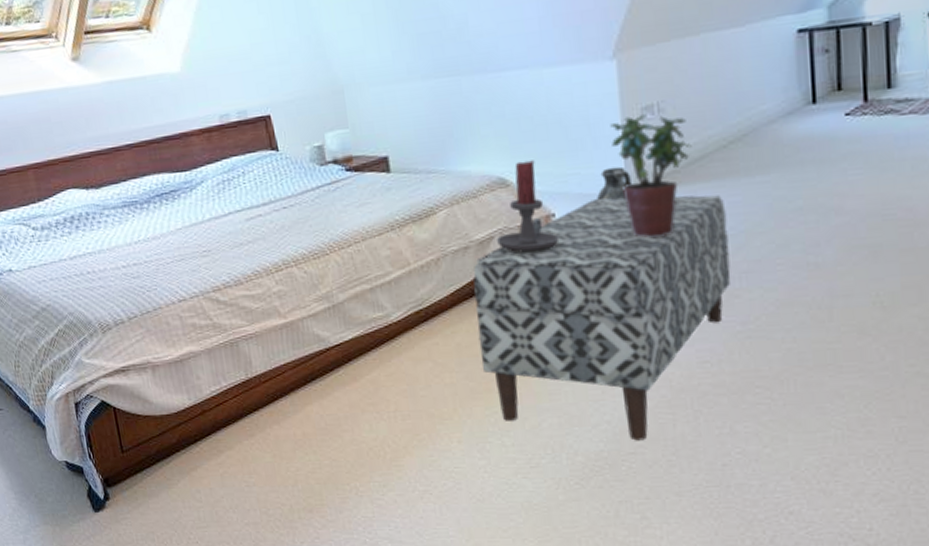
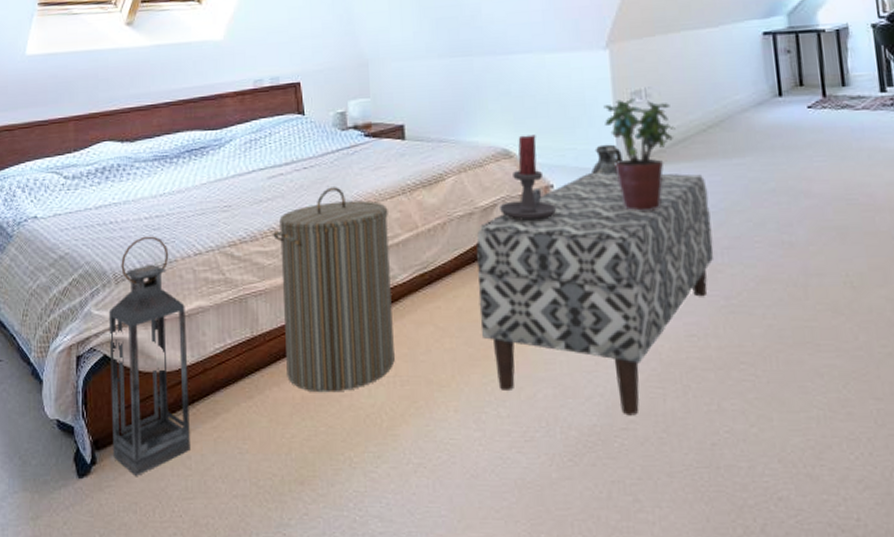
lantern: none [99,284,199,509] -> present [108,236,190,476]
laundry hamper: none [257,226,394,429] -> present [273,187,395,393]

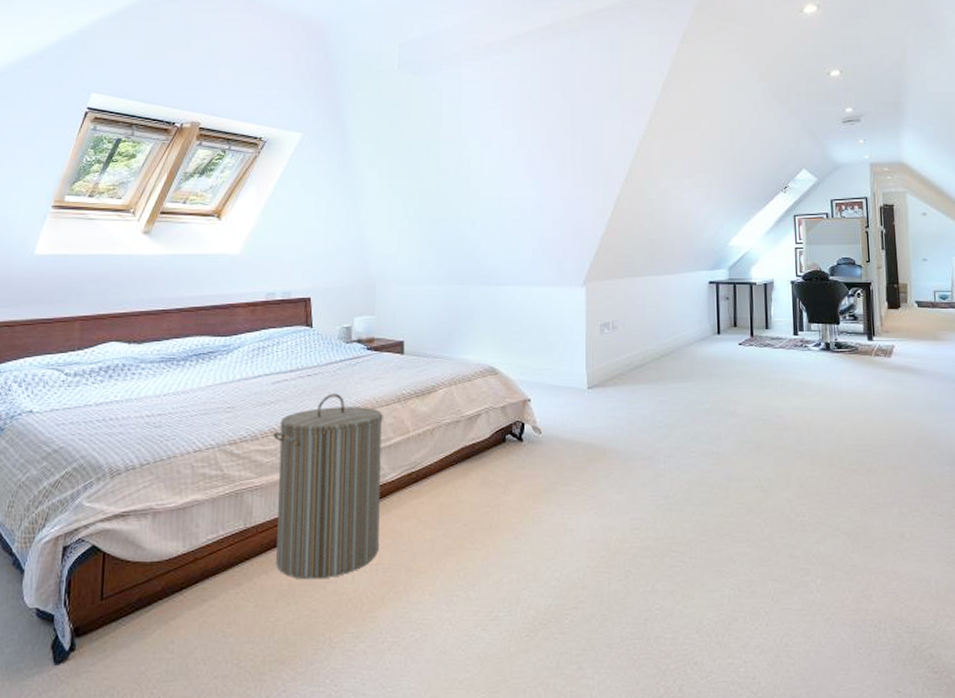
lantern: present [108,236,190,476] -> none [94,433,181,661]
bench: present [476,172,714,416] -> none [458,389,658,597]
candle holder: present [500,134,557,220] -> none [483,355,532,428]
ceramic jug: present [591,144,622,175] -> none [564,366,590,392]
potted plant: present [603,99,676,211] -> none [577,329,635,424]

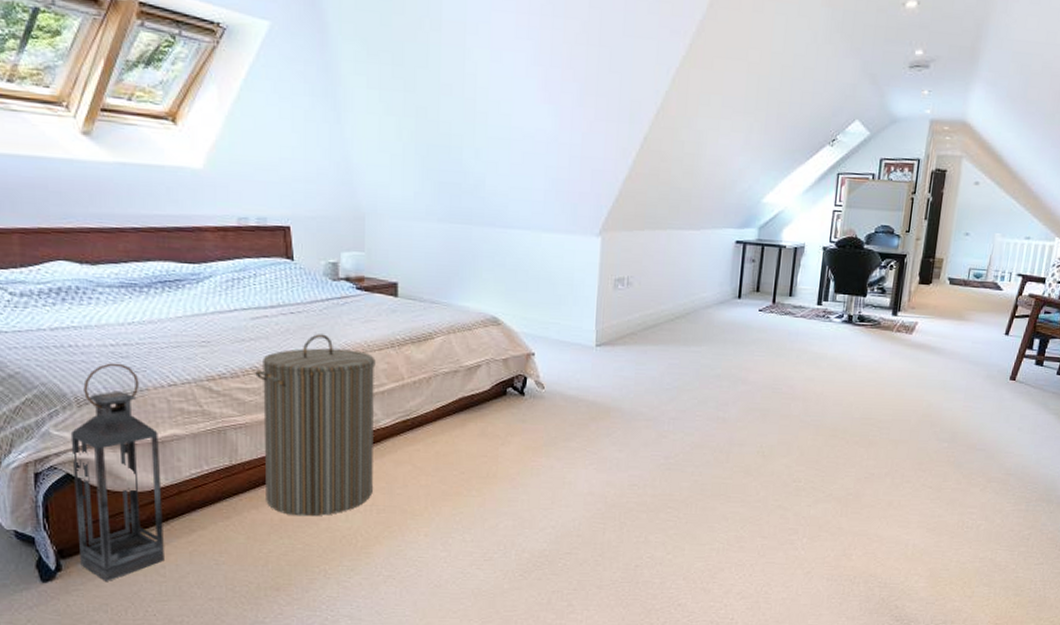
lantern: none [94,433,181,661] -> present [70,363,164,581]

